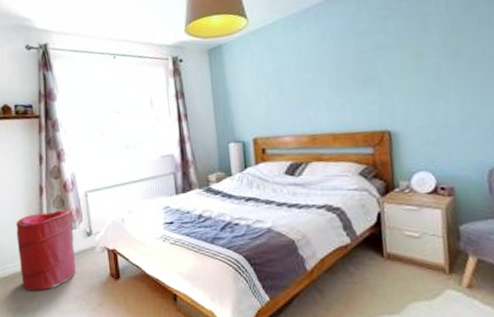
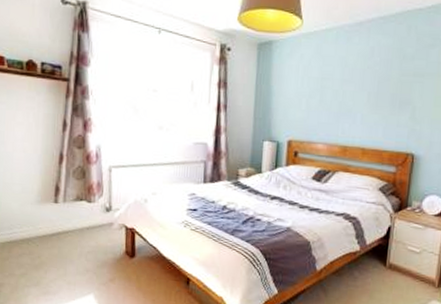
laundry hamper: present [16,209,76,291] -> none [28,181,92,260]

